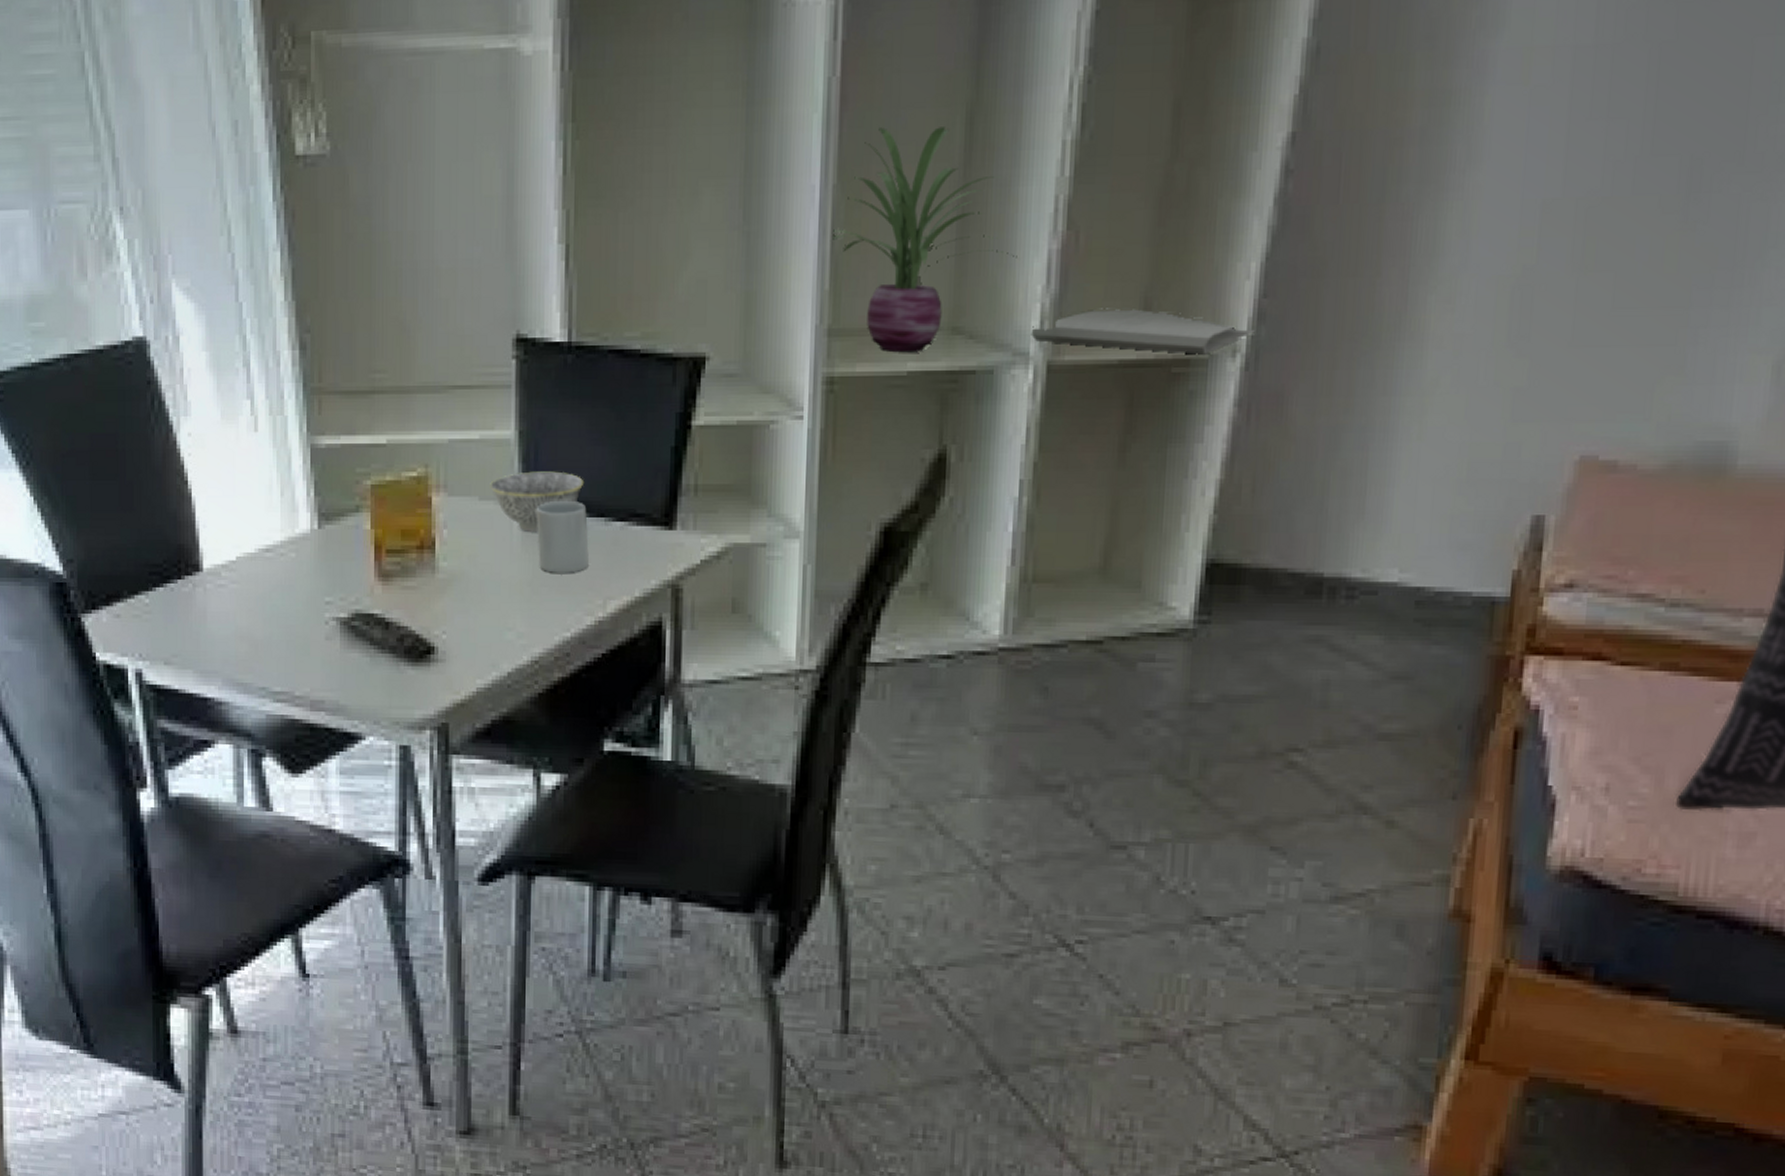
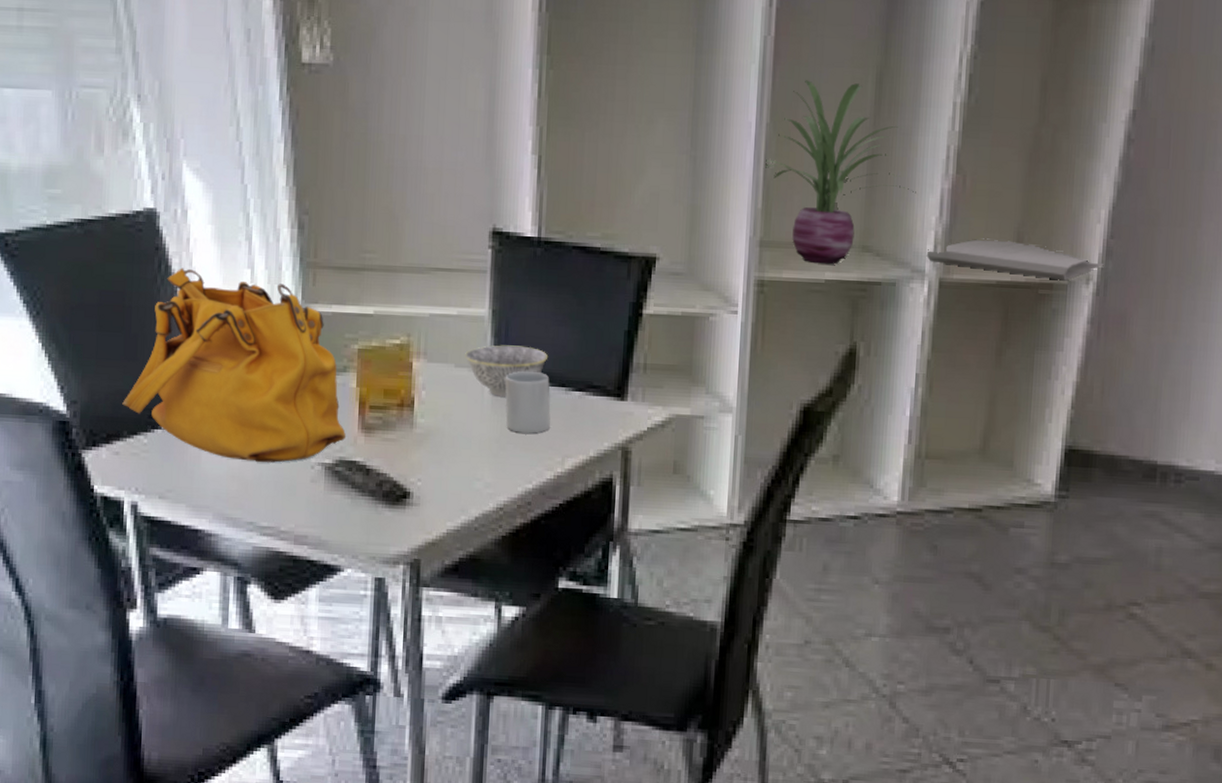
handbag: none [121,403,361,620] -> present [122,268,346,463]

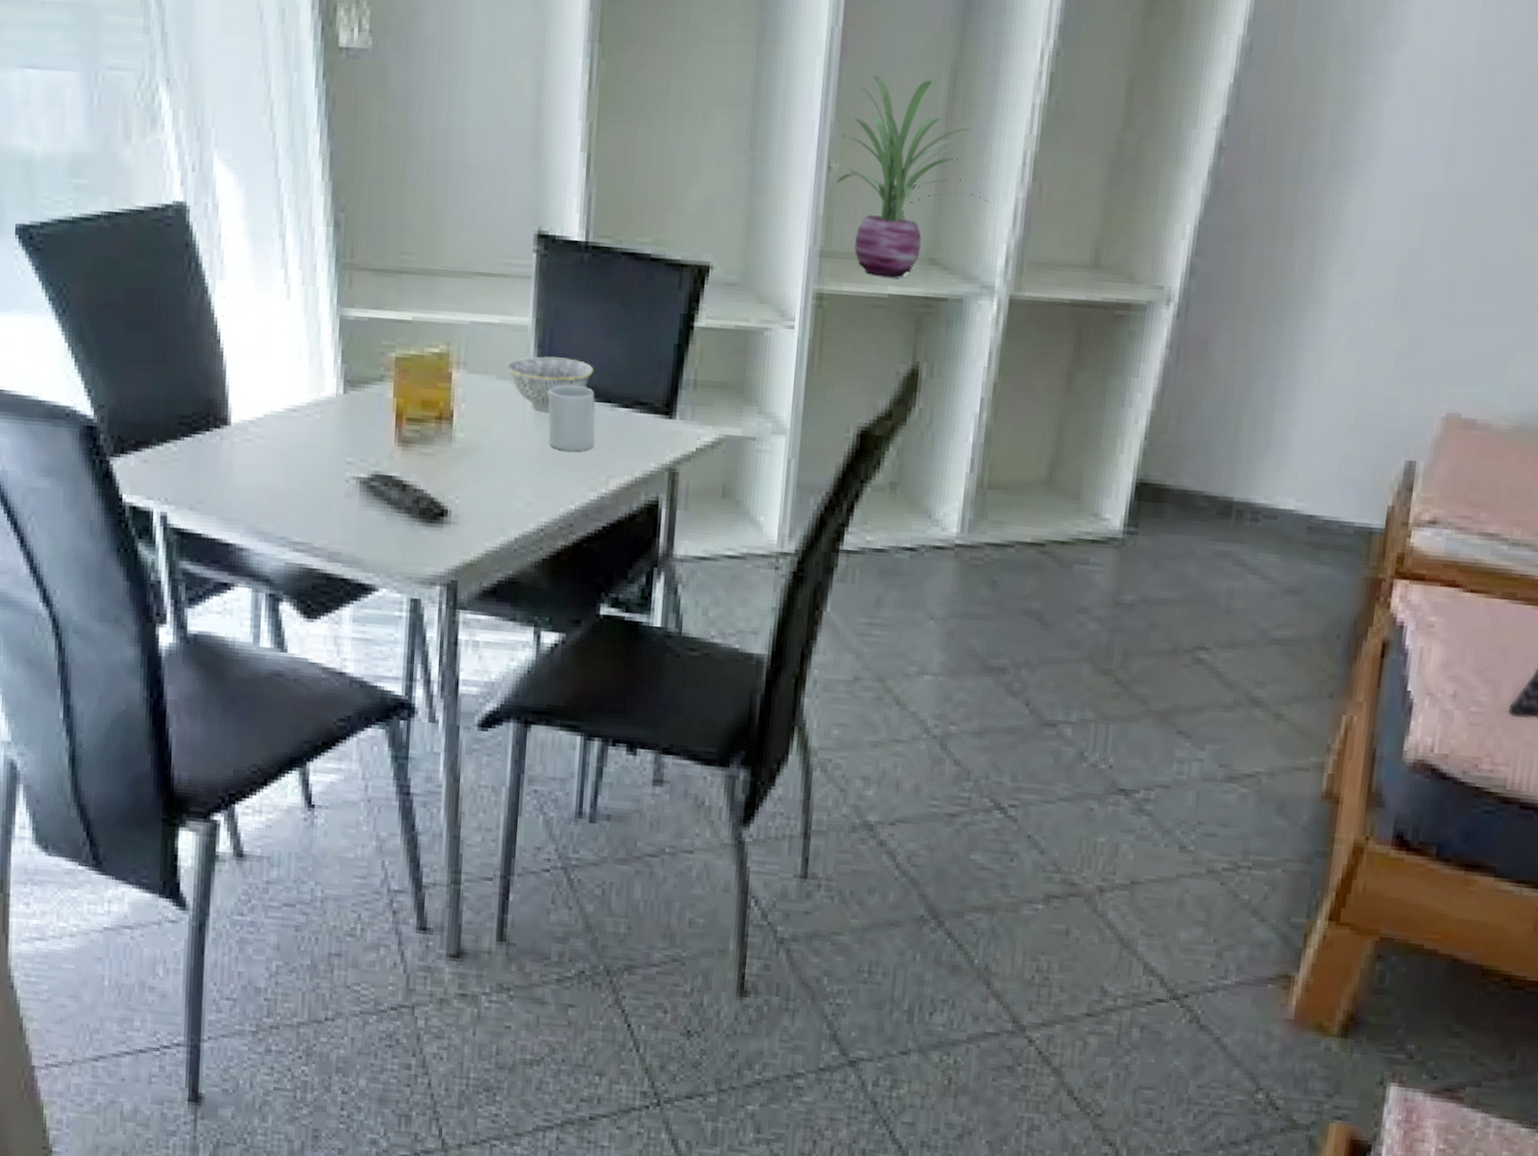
handbag: present [122,268,346,463] -> none [151,266,382,476]
towel: present [926,238,1104,281] -> none [997,253,1187,301]

